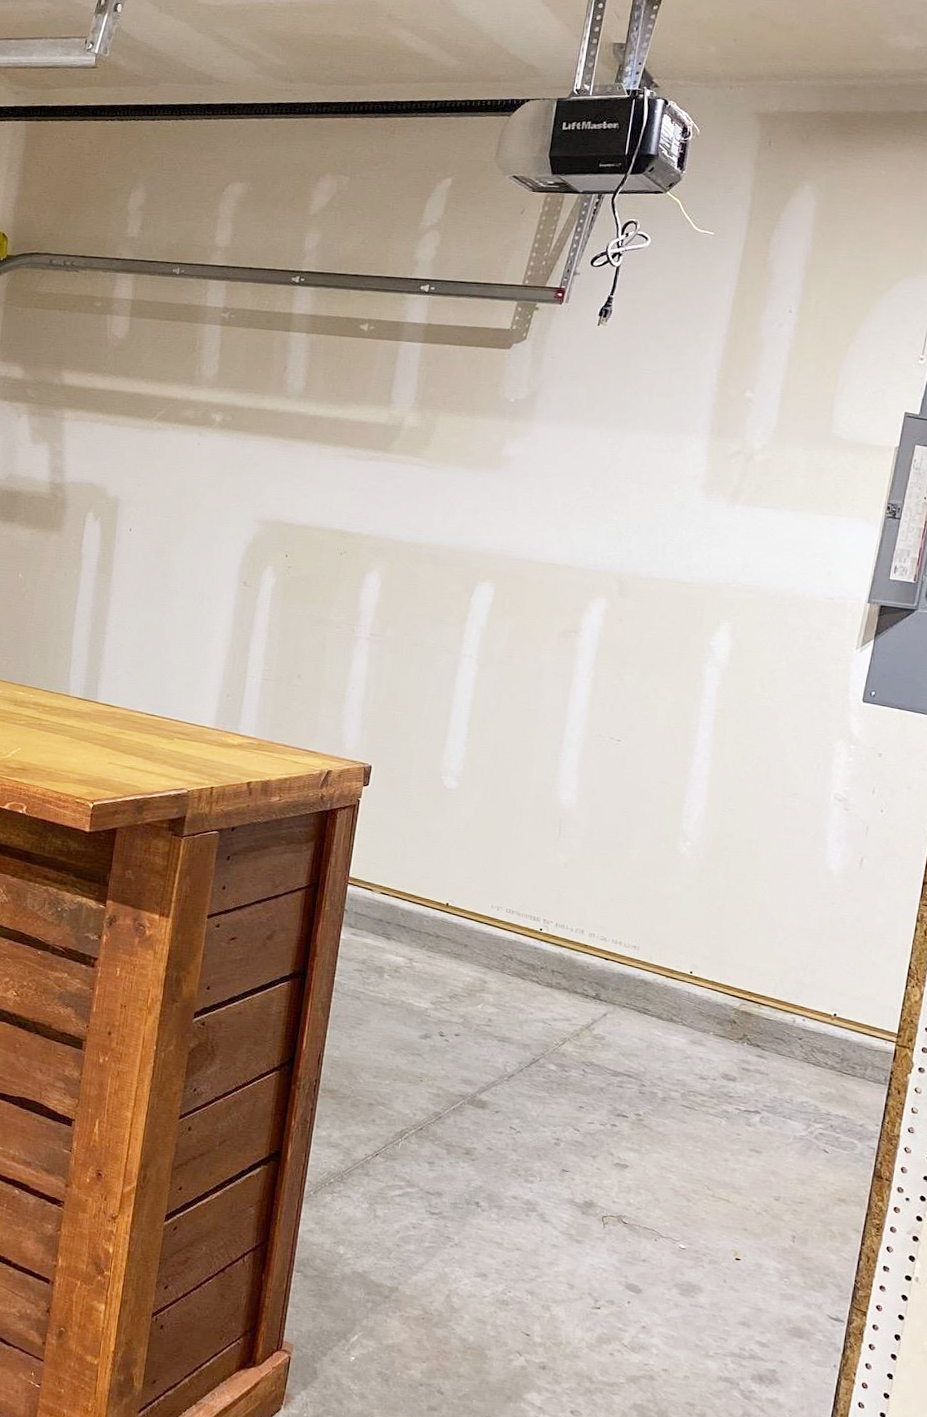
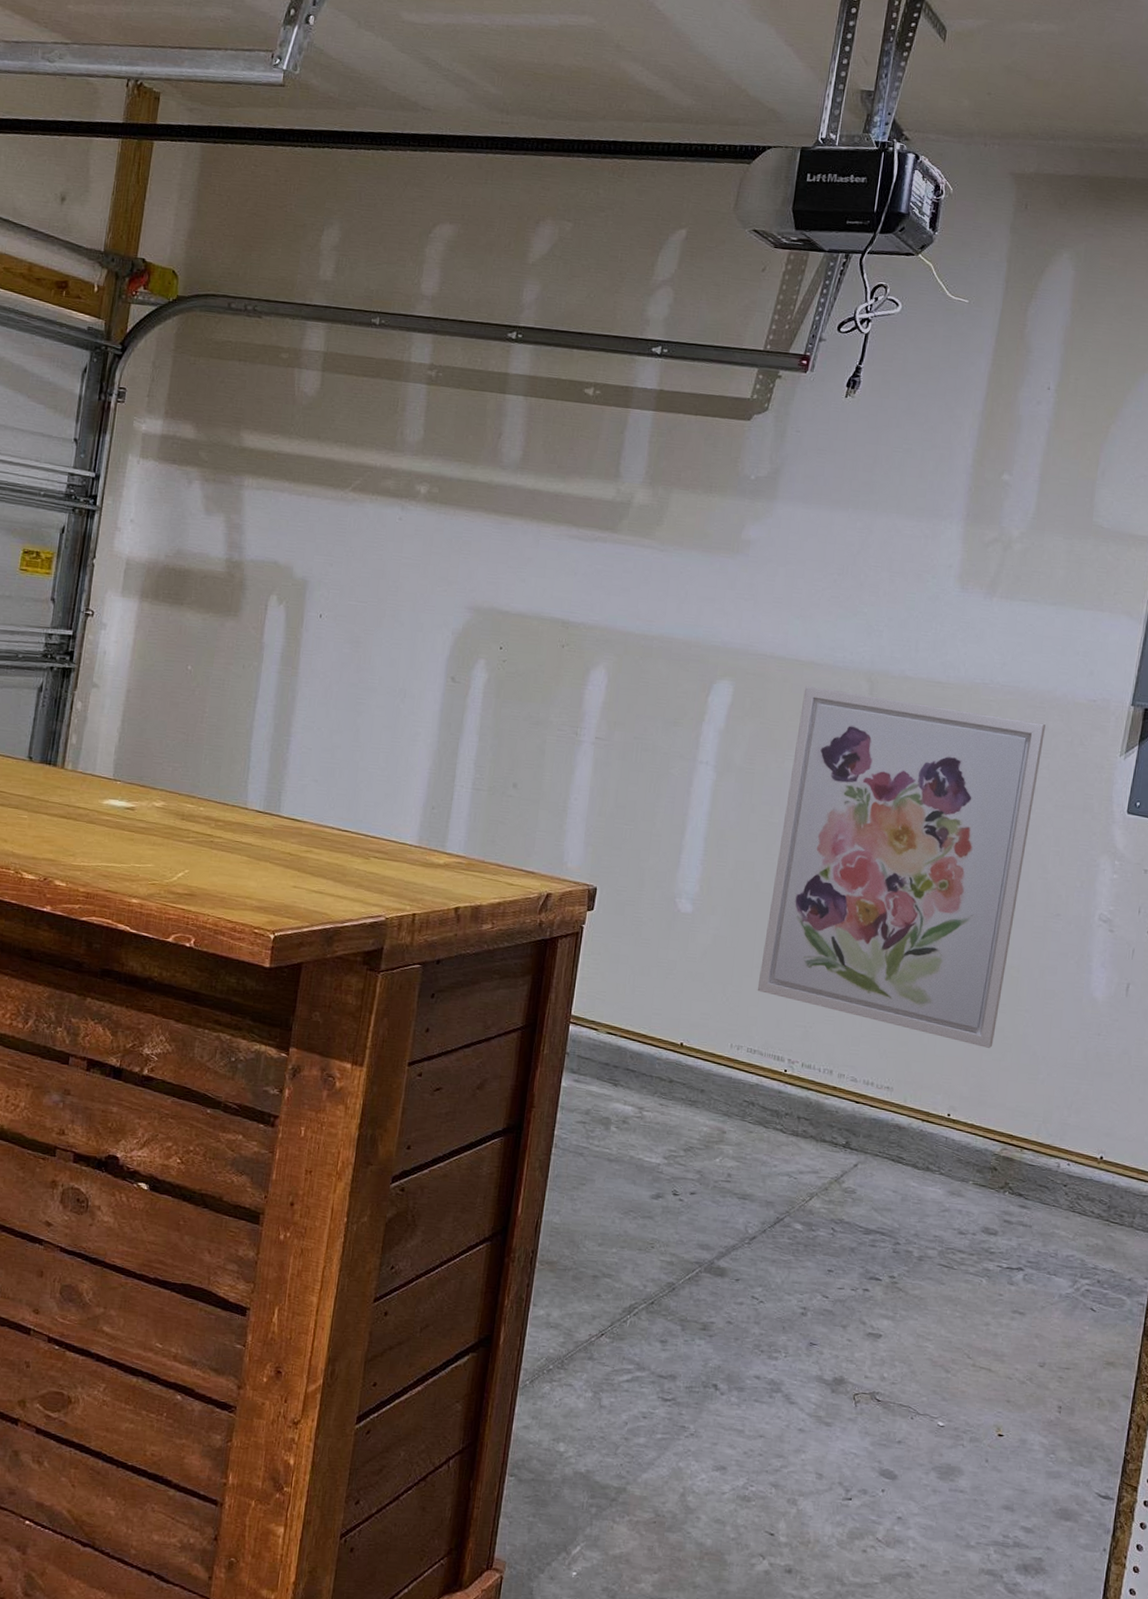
wall art: none [515,587,785,914] -> present [757,686,1045,1048]

